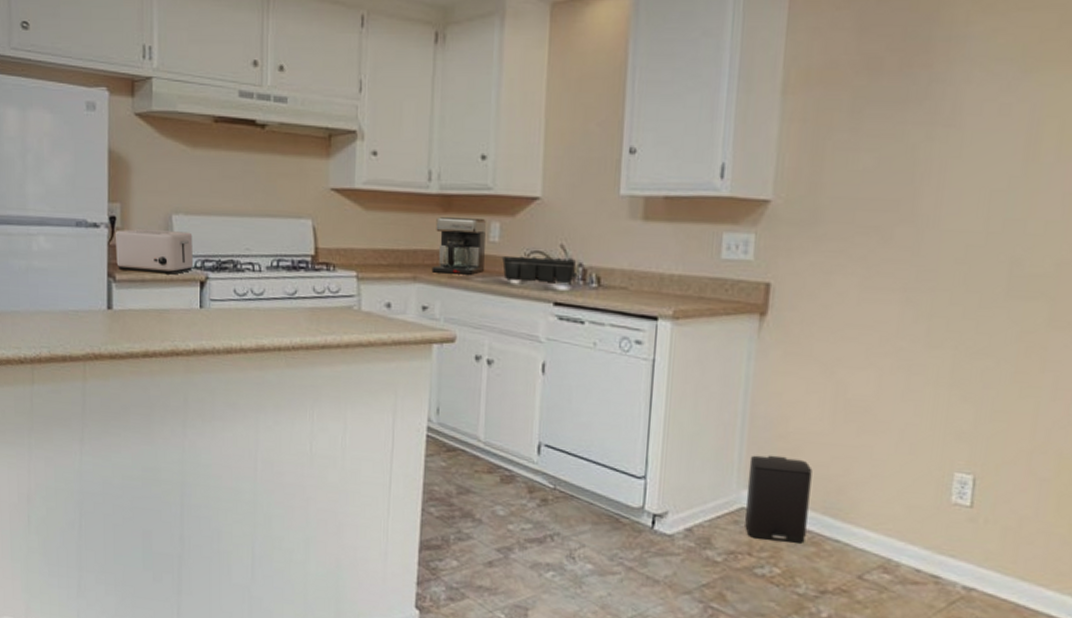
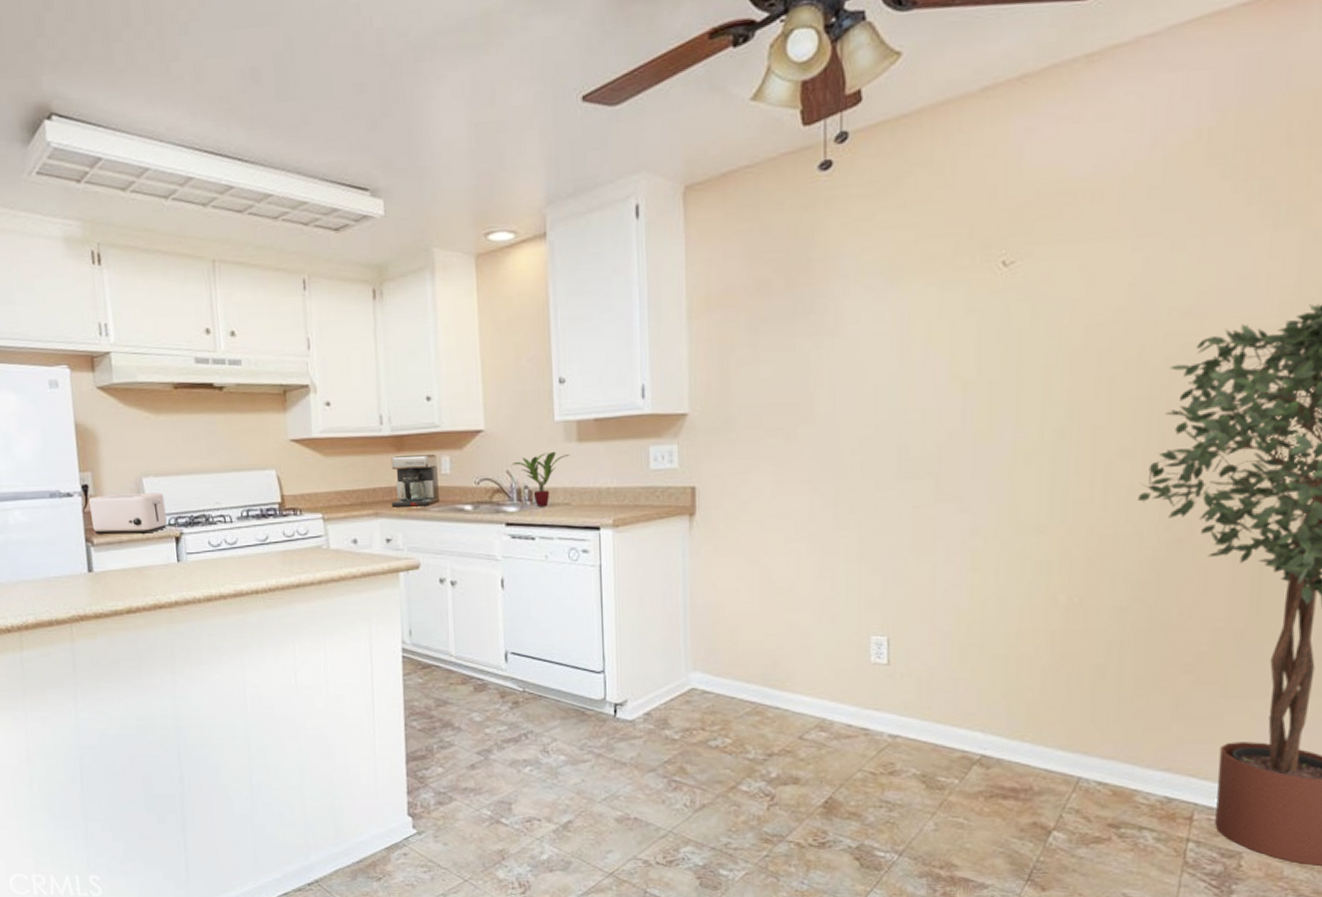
dish rack: present [501,255,580,284] -> none [454,481,526,508]
potted plant: none [567,228,633,288] -> present [512,451,570,506]
pedal bin: present [744,455,813,544] -> none [694,638,750,714]

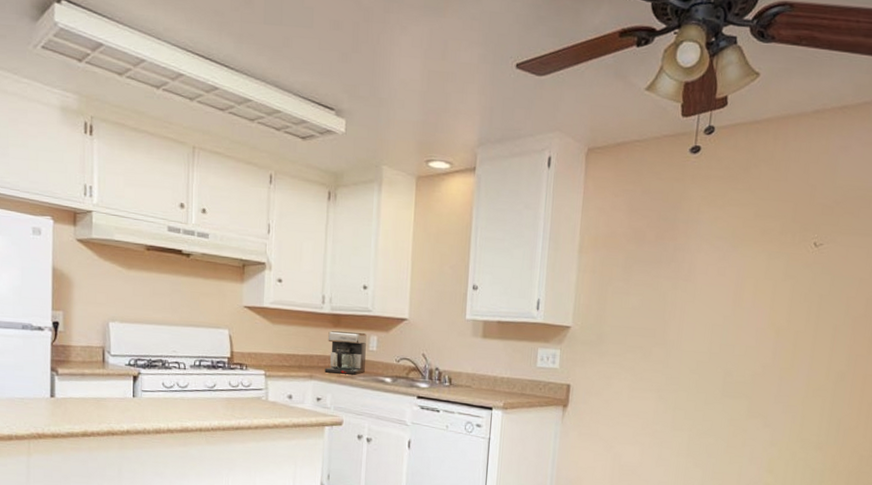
toaster: present [88,492,167,535] -> none [57,332,127,370]
potted plant: present [512,451,570,506] -> none [427,343,475,386]

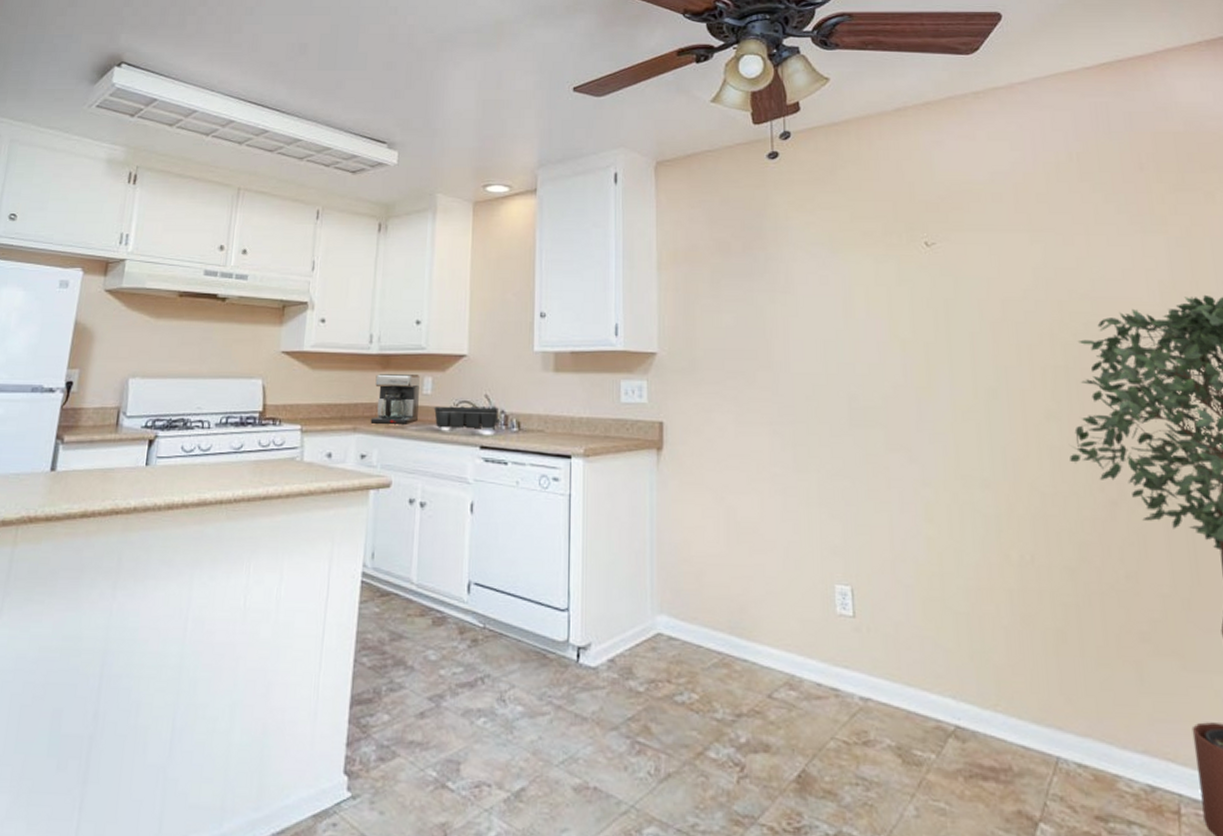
dish rack: none [378,361,436,383] -> present [433,405,502,429]

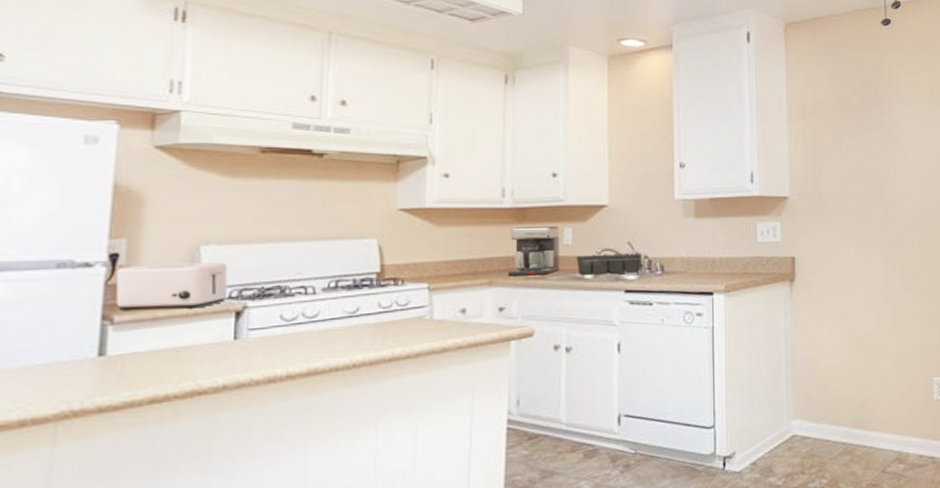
toaster: none [67,391,147,434] -> present [115,262,227,312]

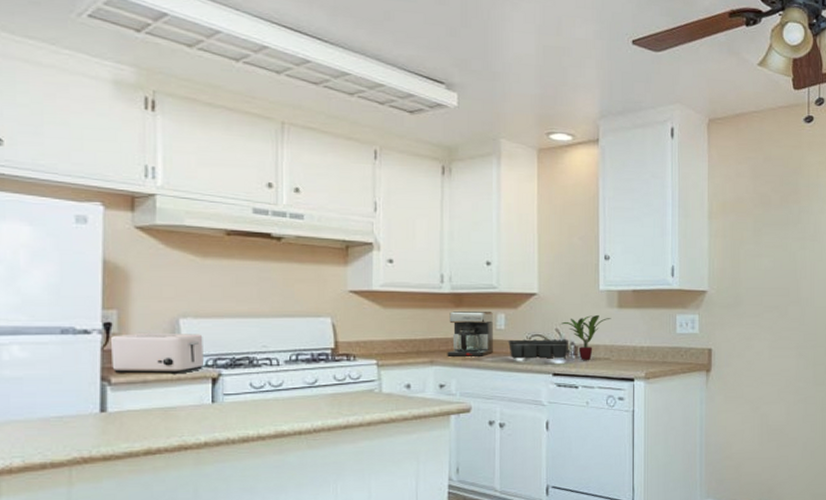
potted plant: none [633,225,688,274] -> present [561,314,612,360]

